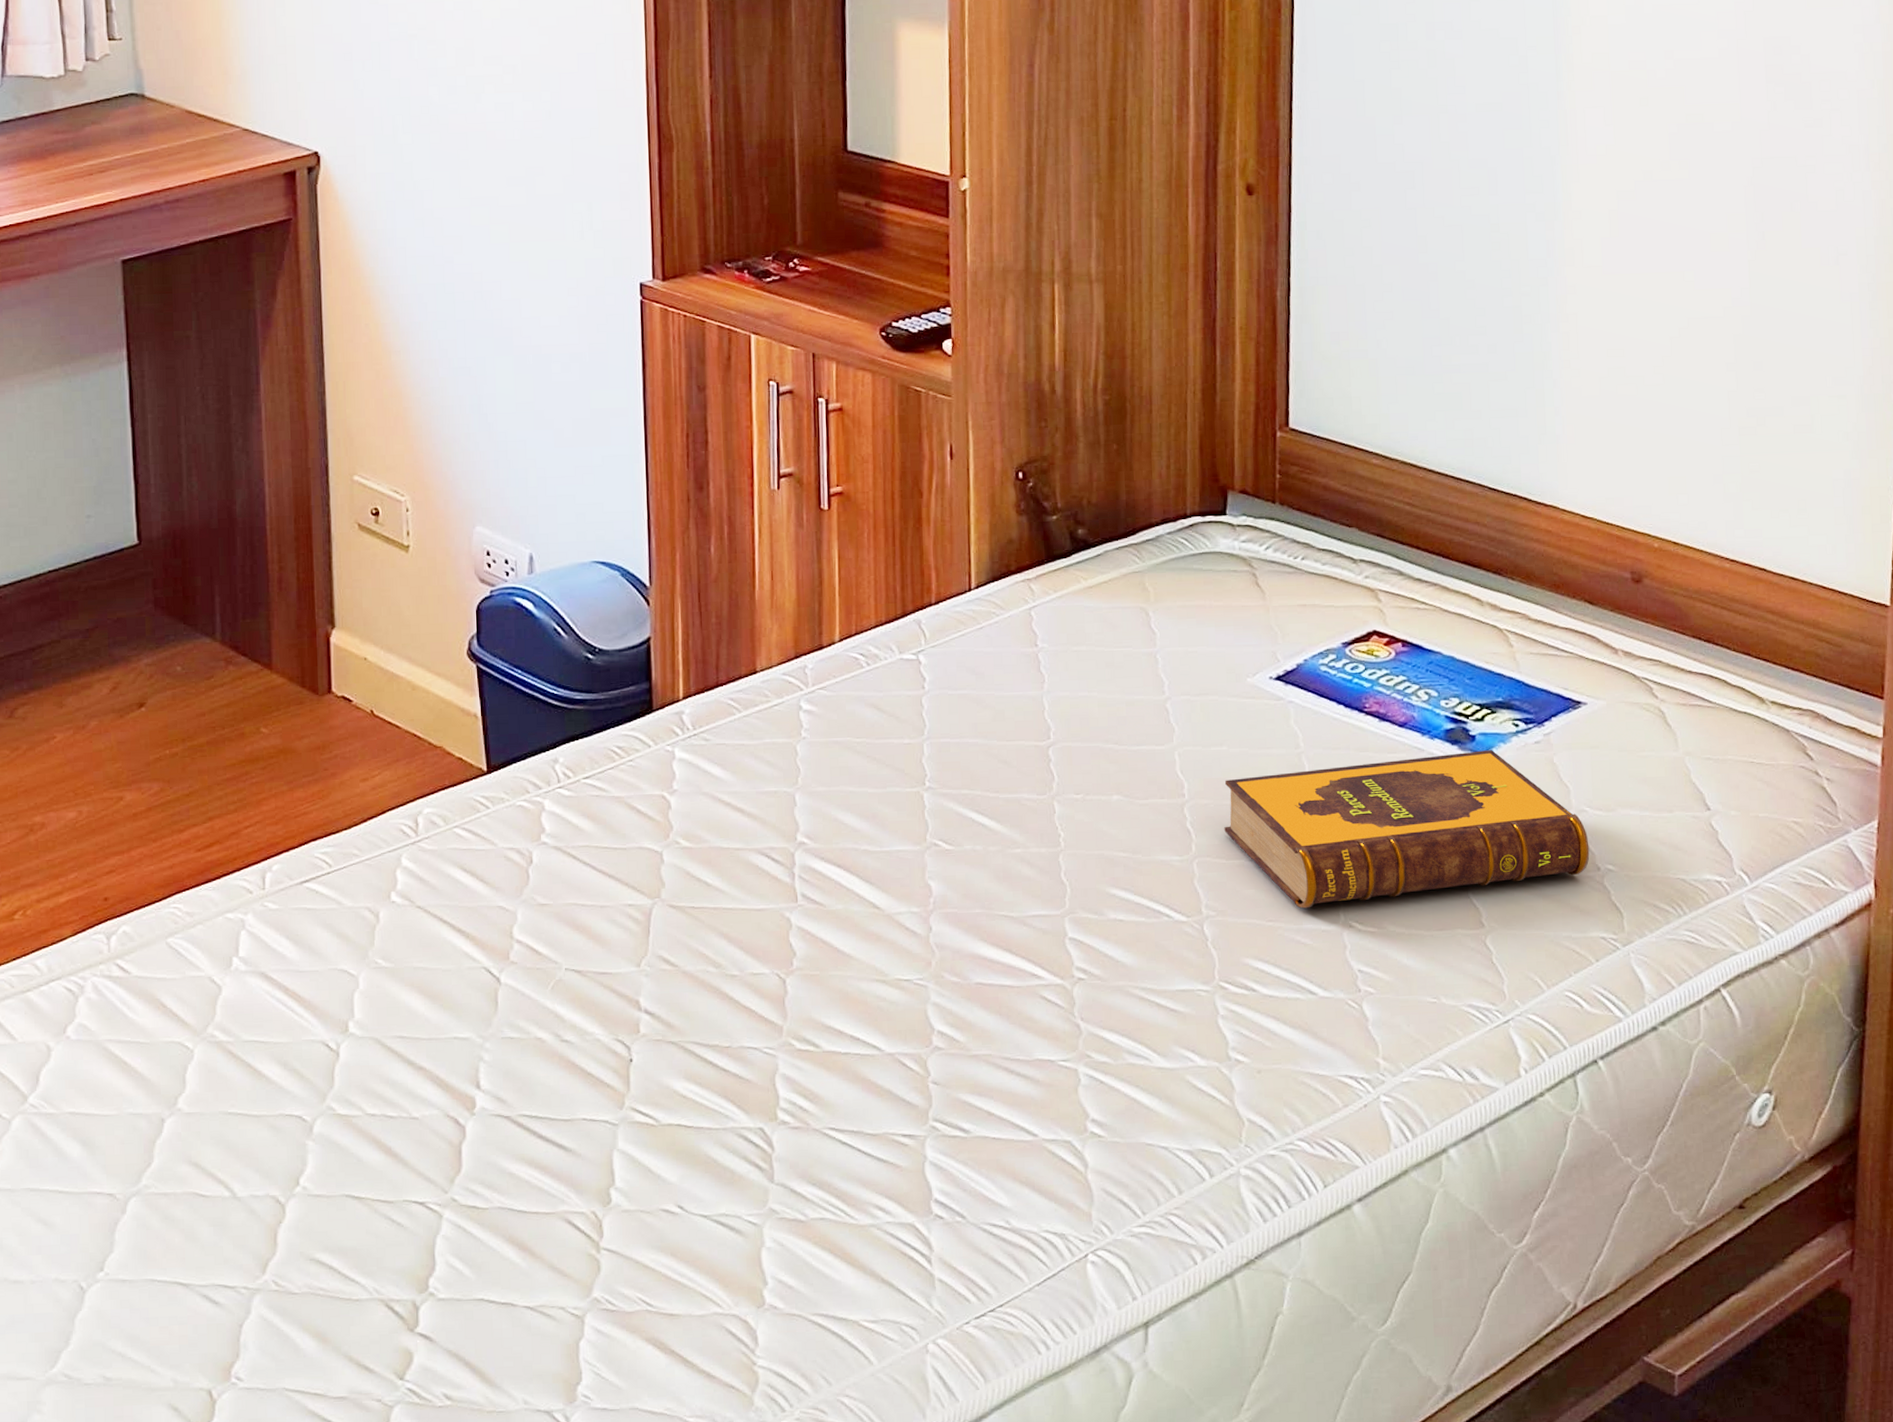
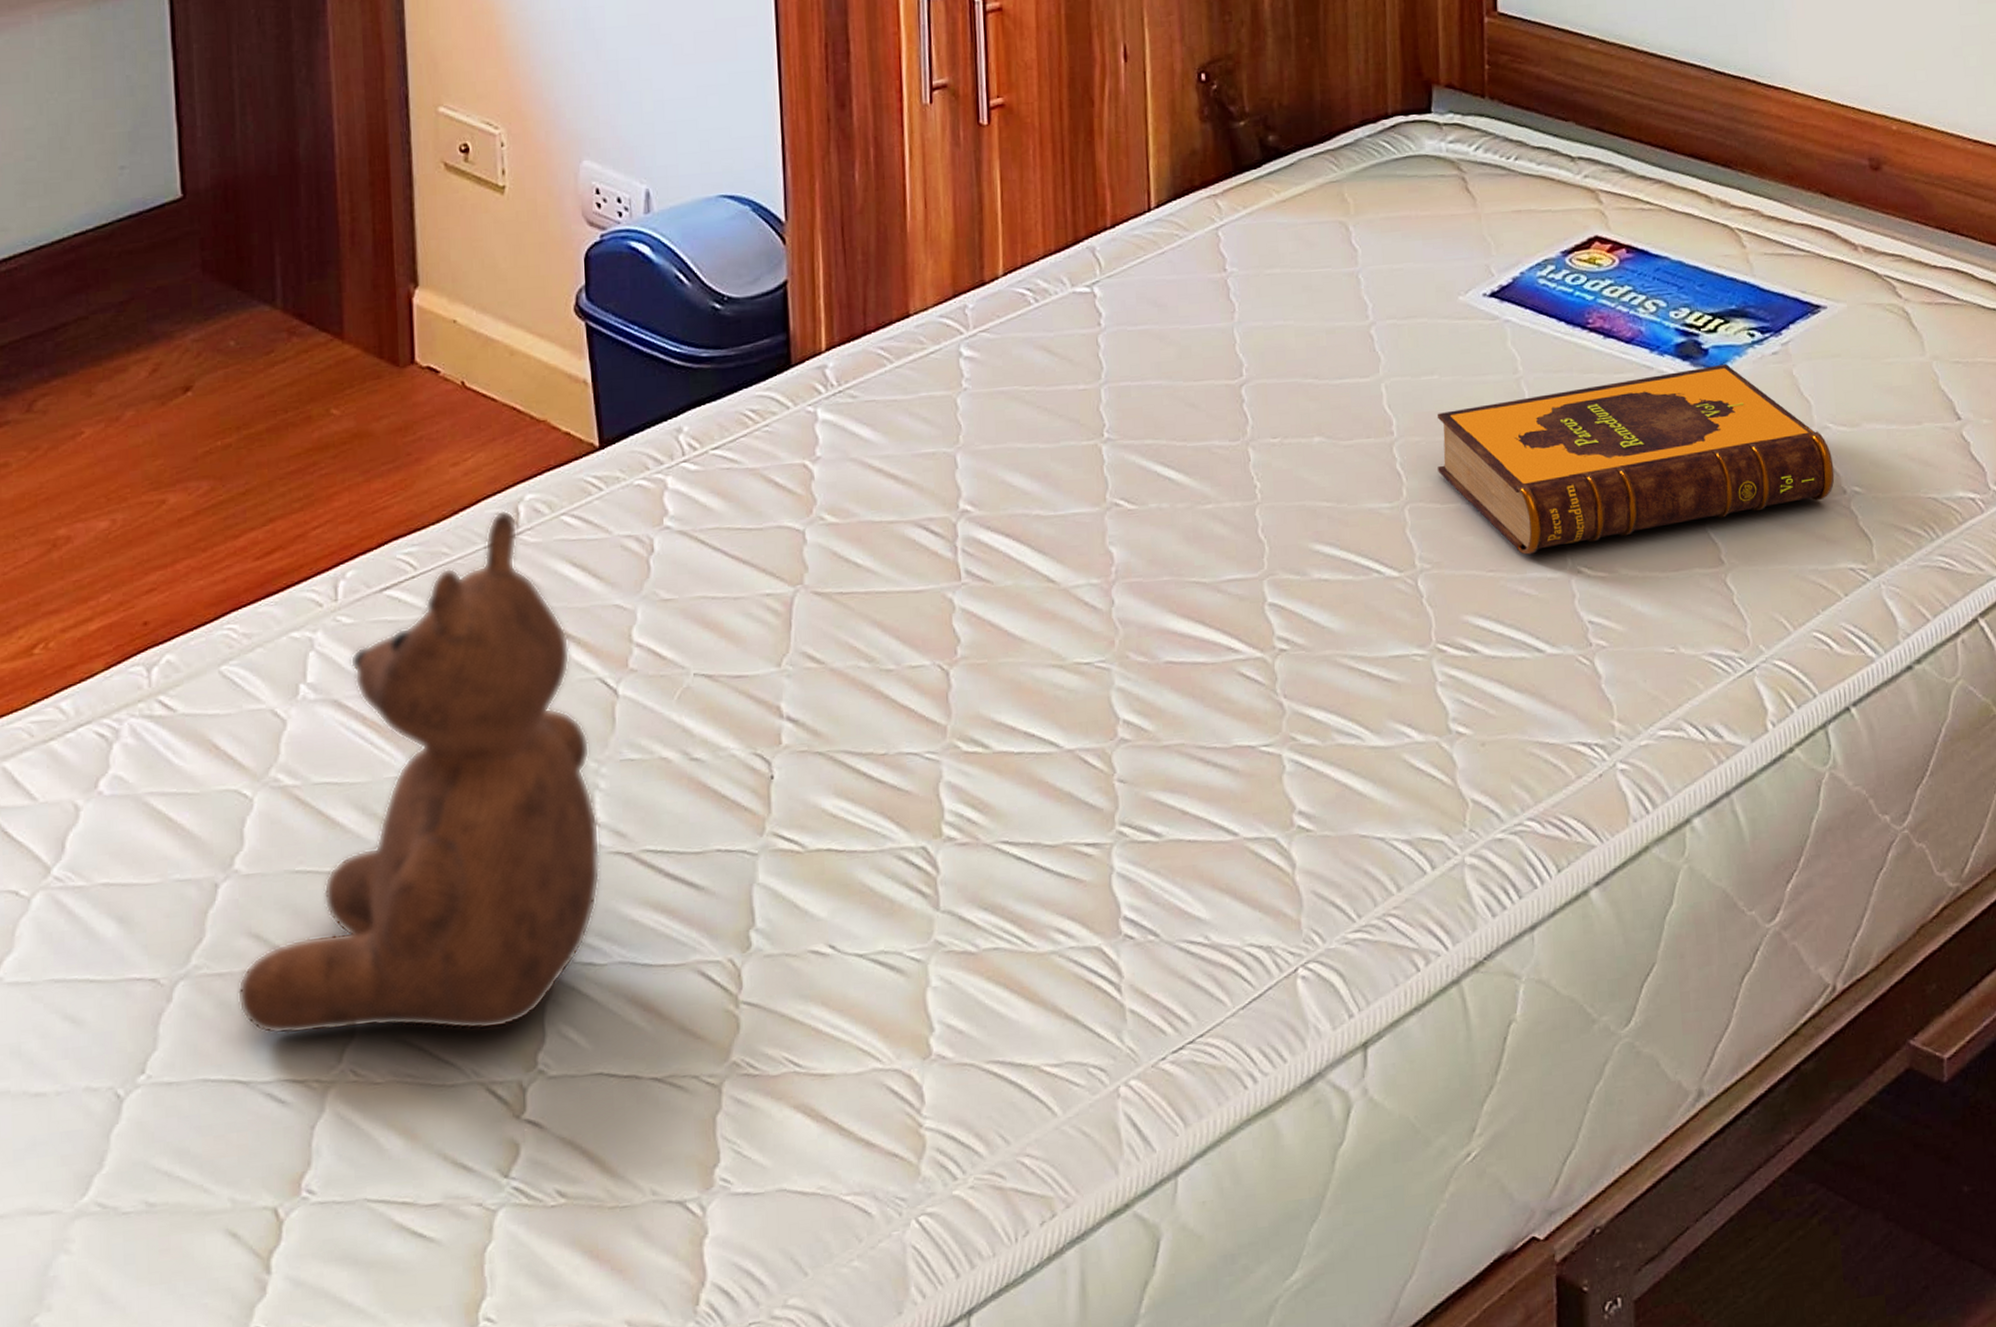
teddy bear: none [179,821,484,1256] -> present [237,510,601,1035]

